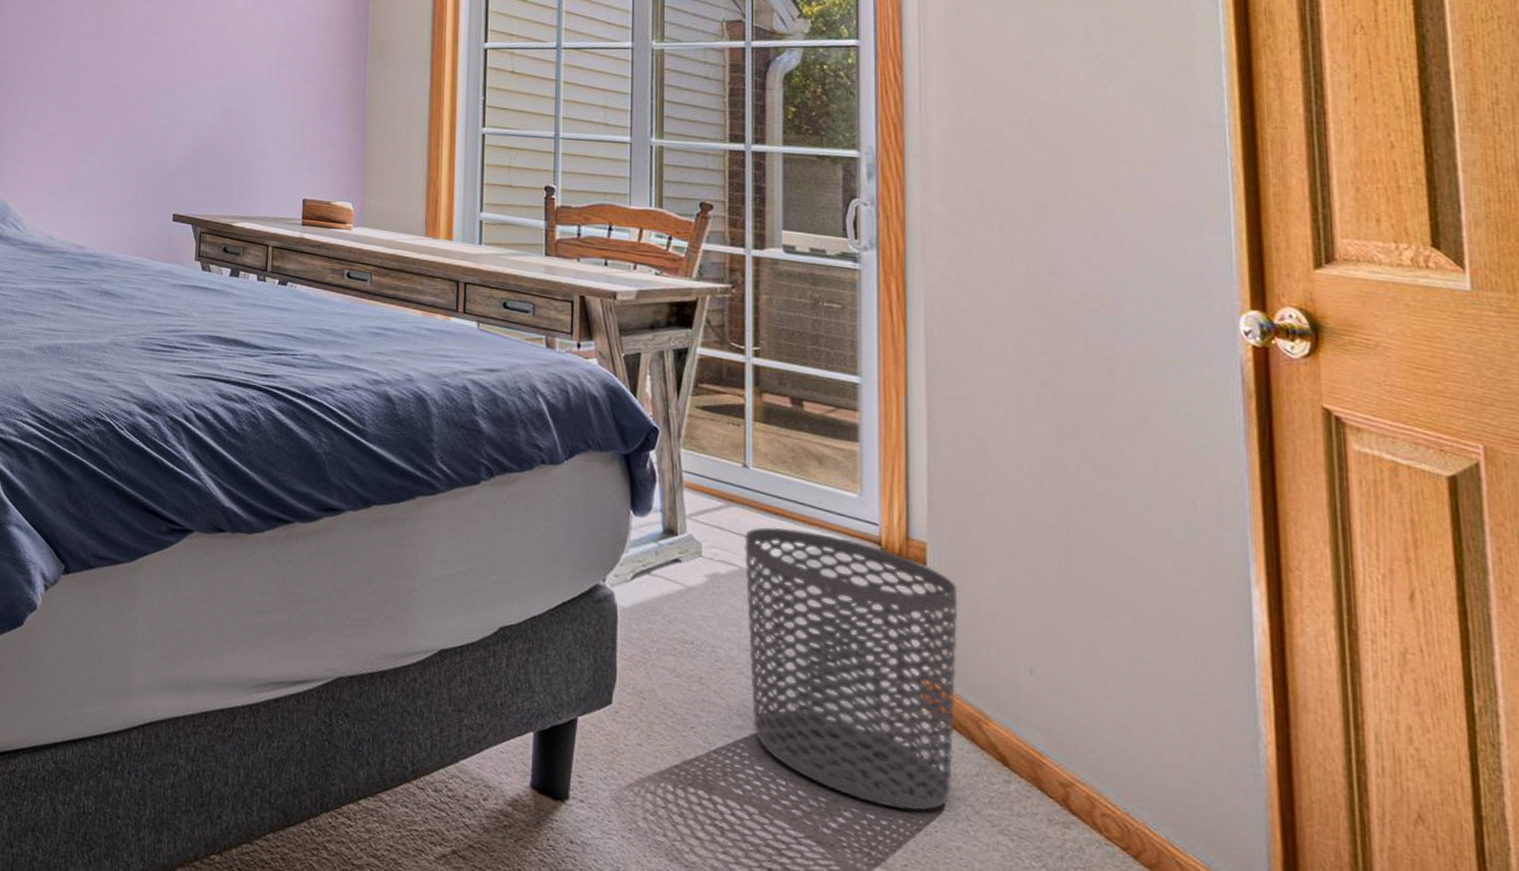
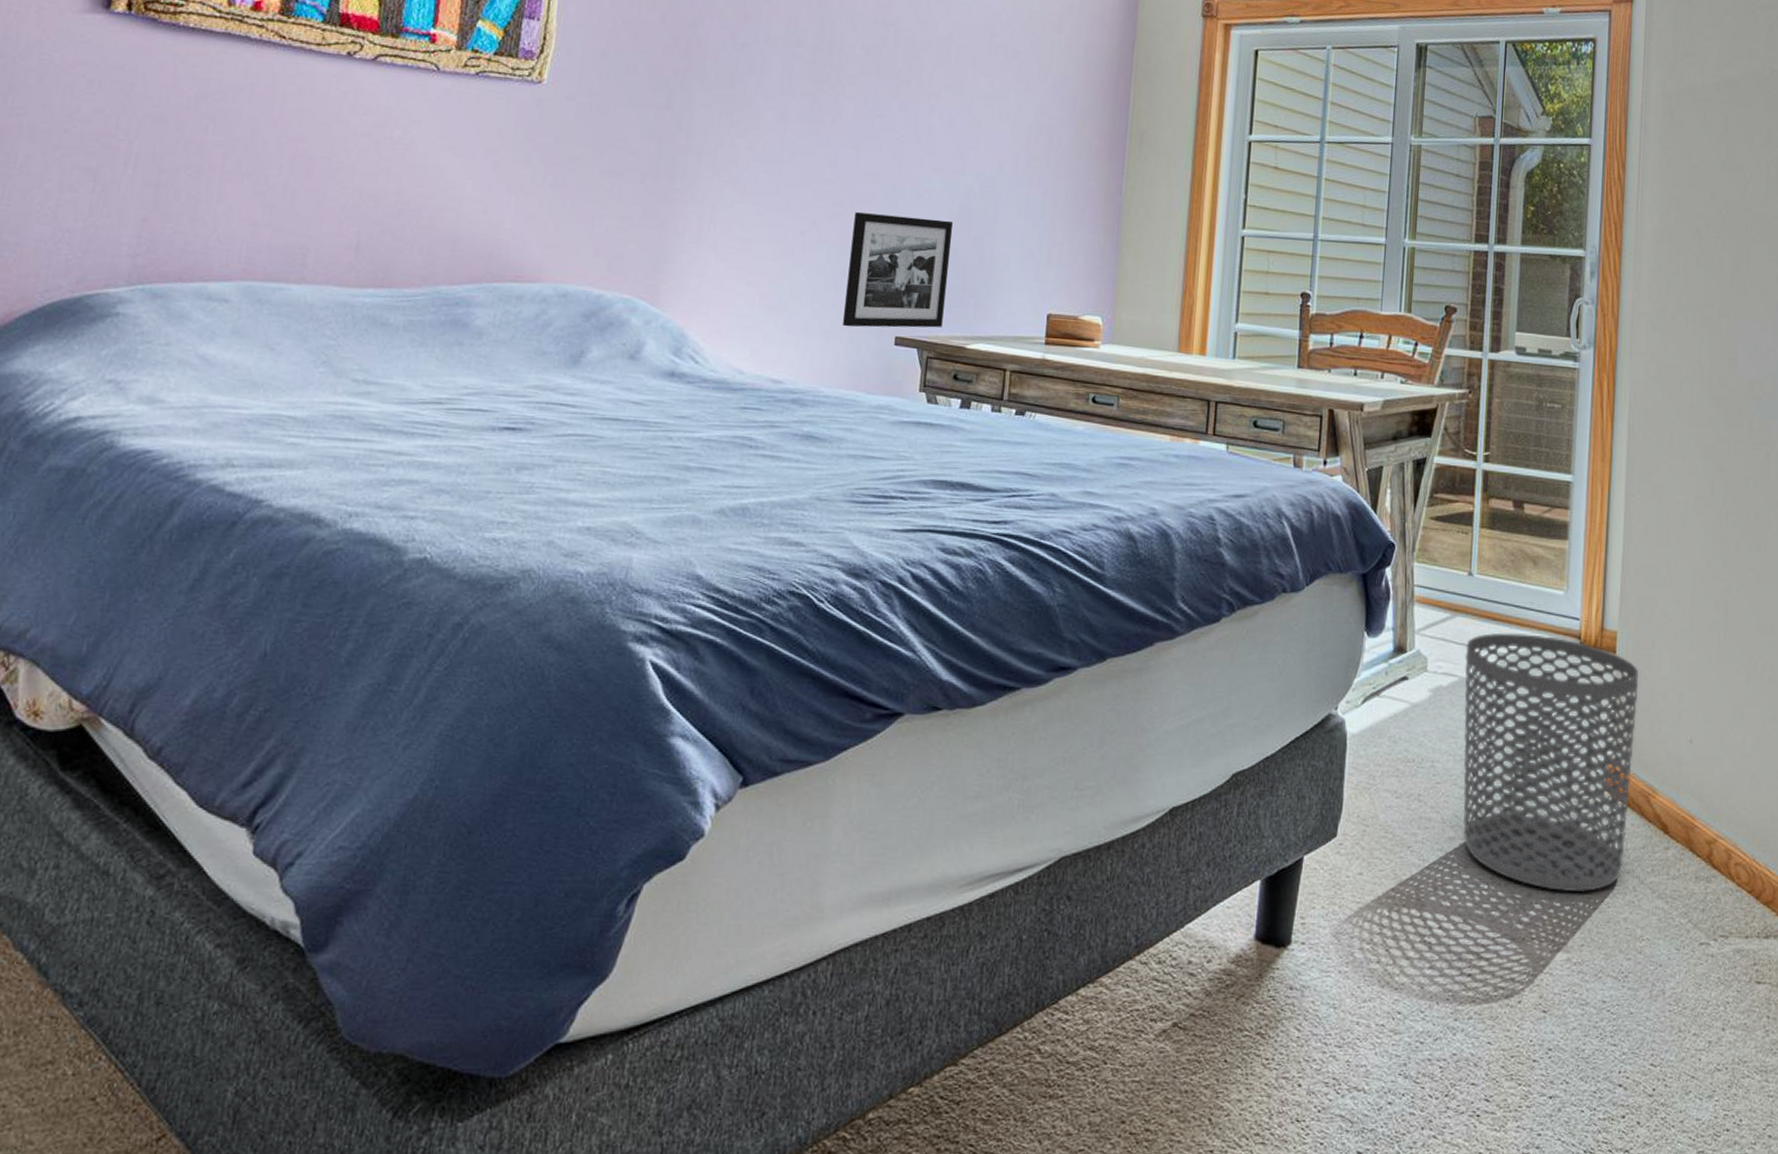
picture frame: none [129,111,218,208] -> present [842,212,954,328]

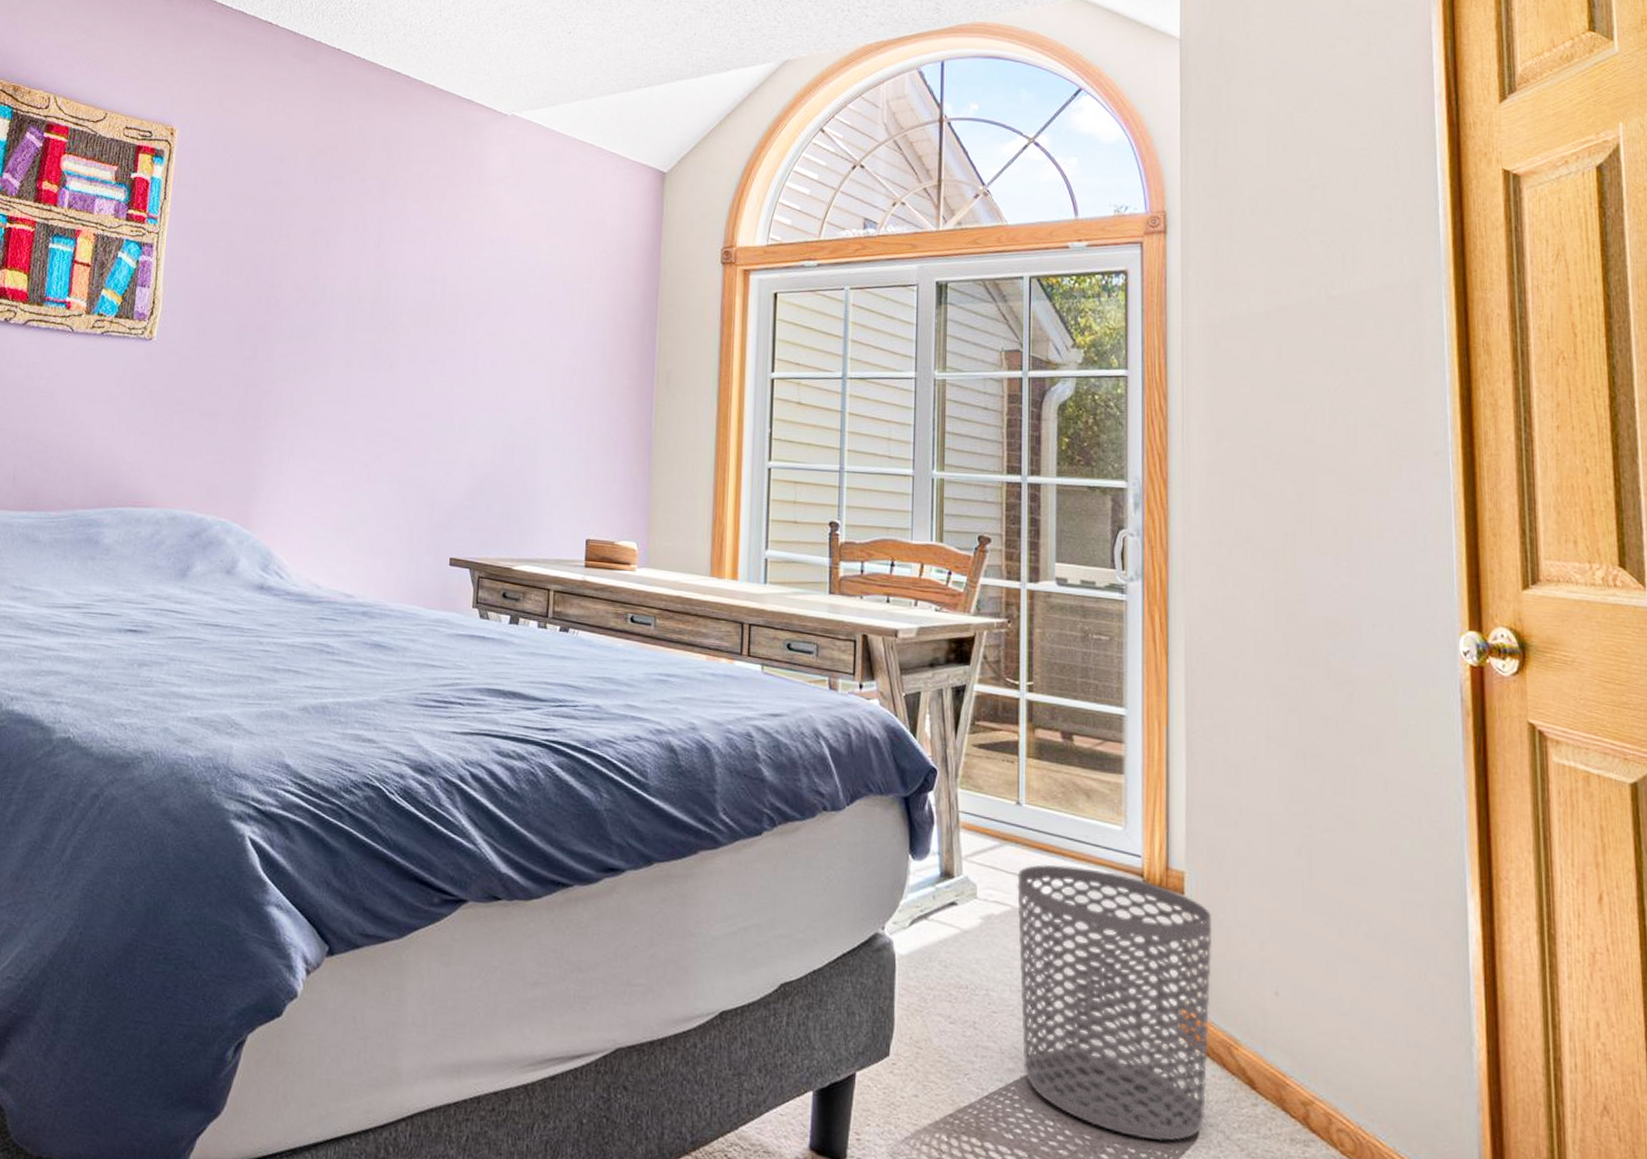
picture frame: present [842,212,954,328] -> none [403,447,498,551]

